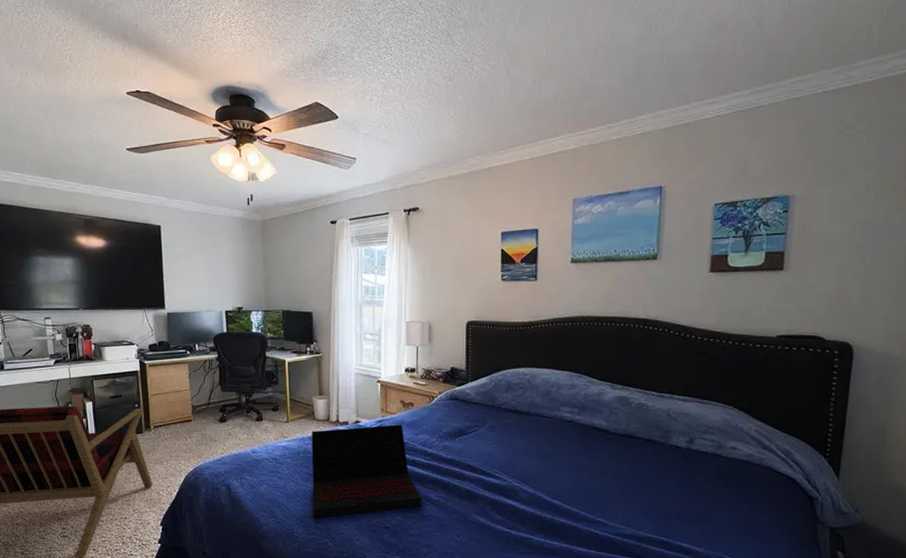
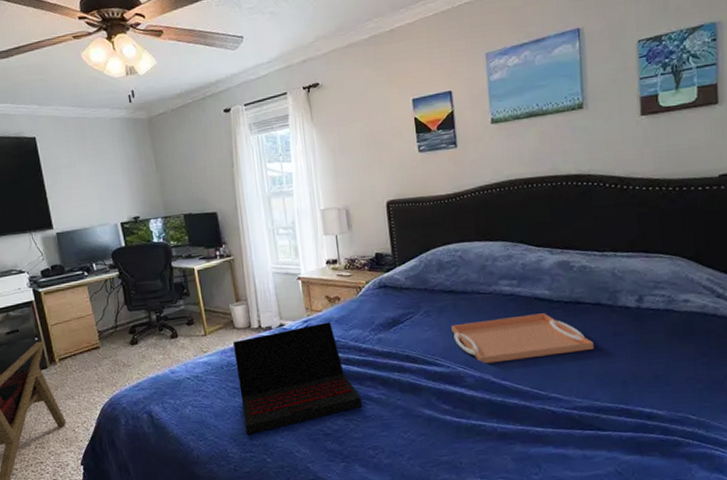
serving tray: none [512,441,642,483] -> present [451,313,594,364]

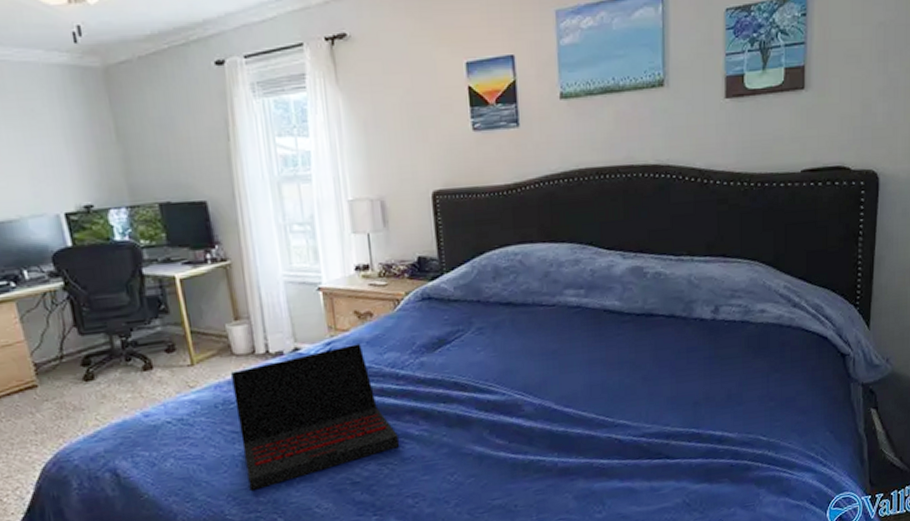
serving tray: present [451,313,594,364] -> none [508,327,665,389]

